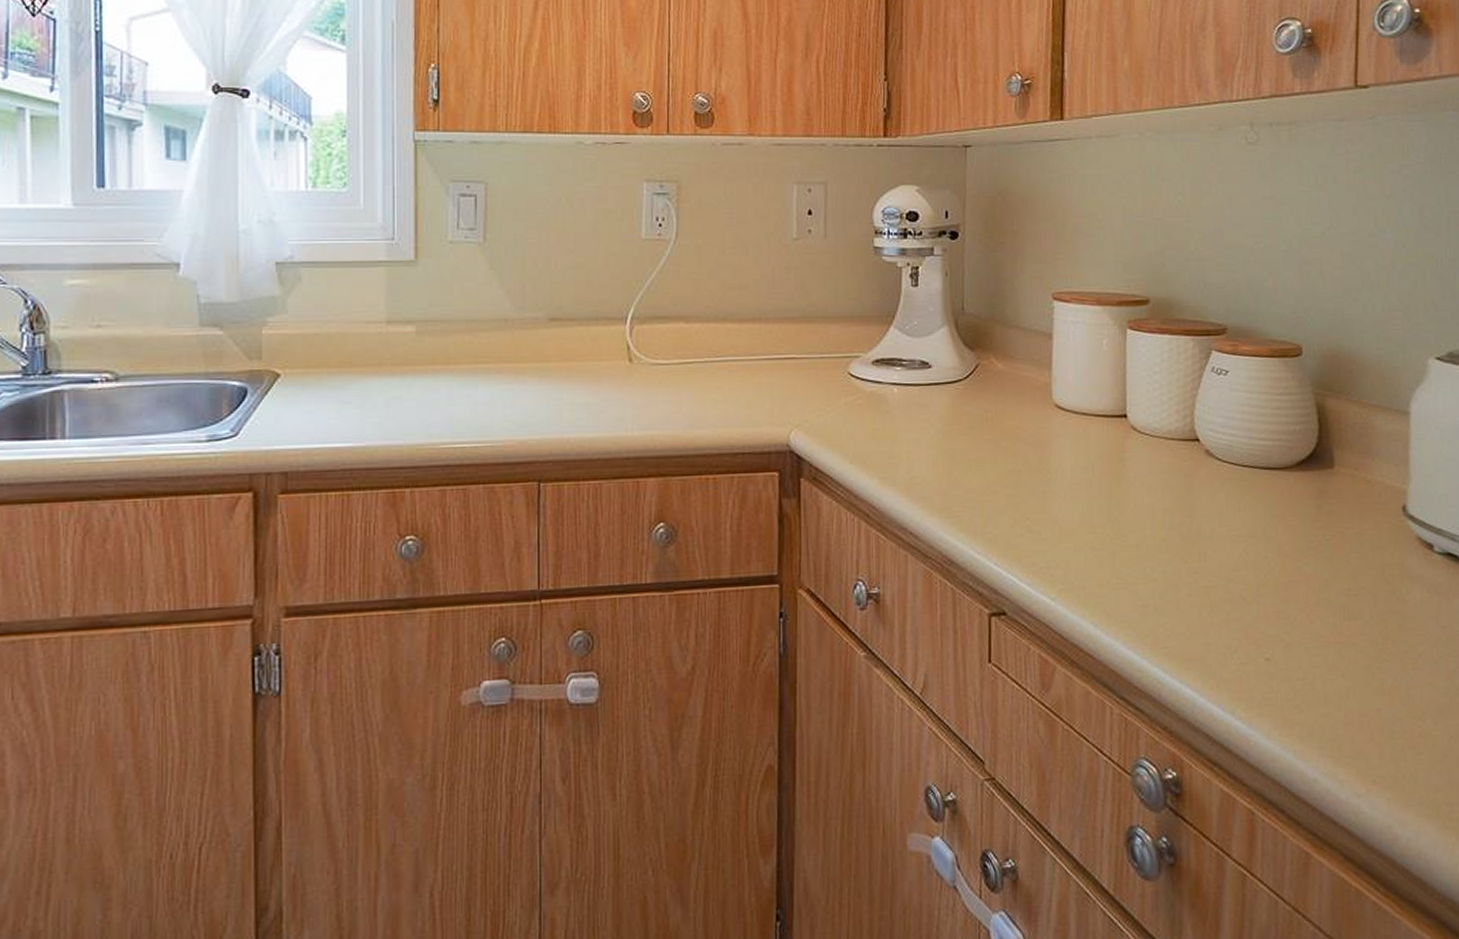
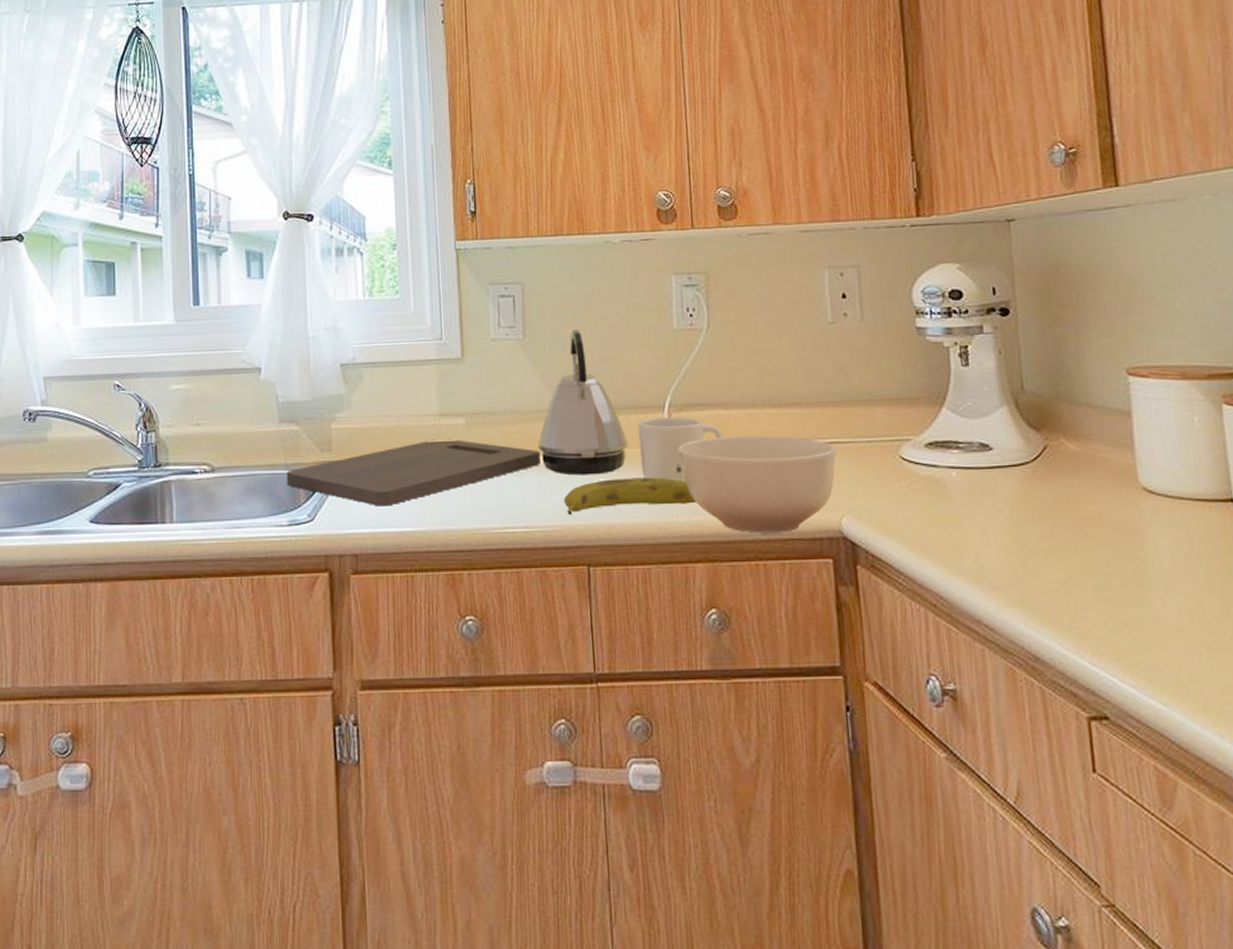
cutting board: none [206,347,495,420] -> present [286,438,541,506]
kettle: none [493,235,587,389] -> present [538,330,628,476]
fruit: none [517,391,652,430] -> present [563,477,696,516]
mug: none [599,330,684,396] -> present [638,417,724,482]
bowl: none [637,350,791,448] -> present [678,435,837,534]

